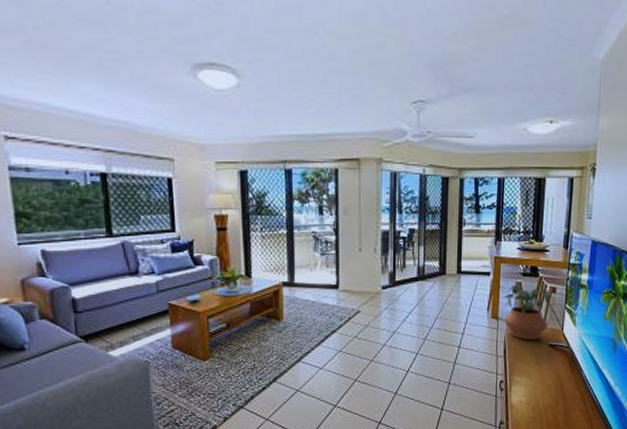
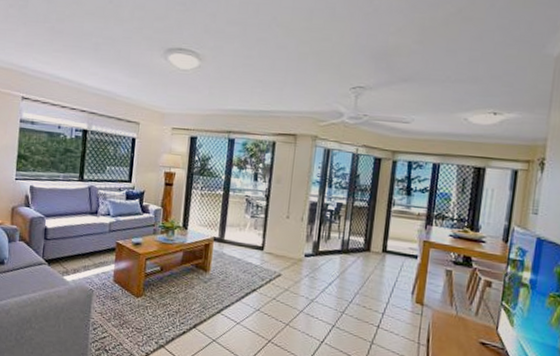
potted plant: present [504,285,550,341] -> none [429,272,485,335]

